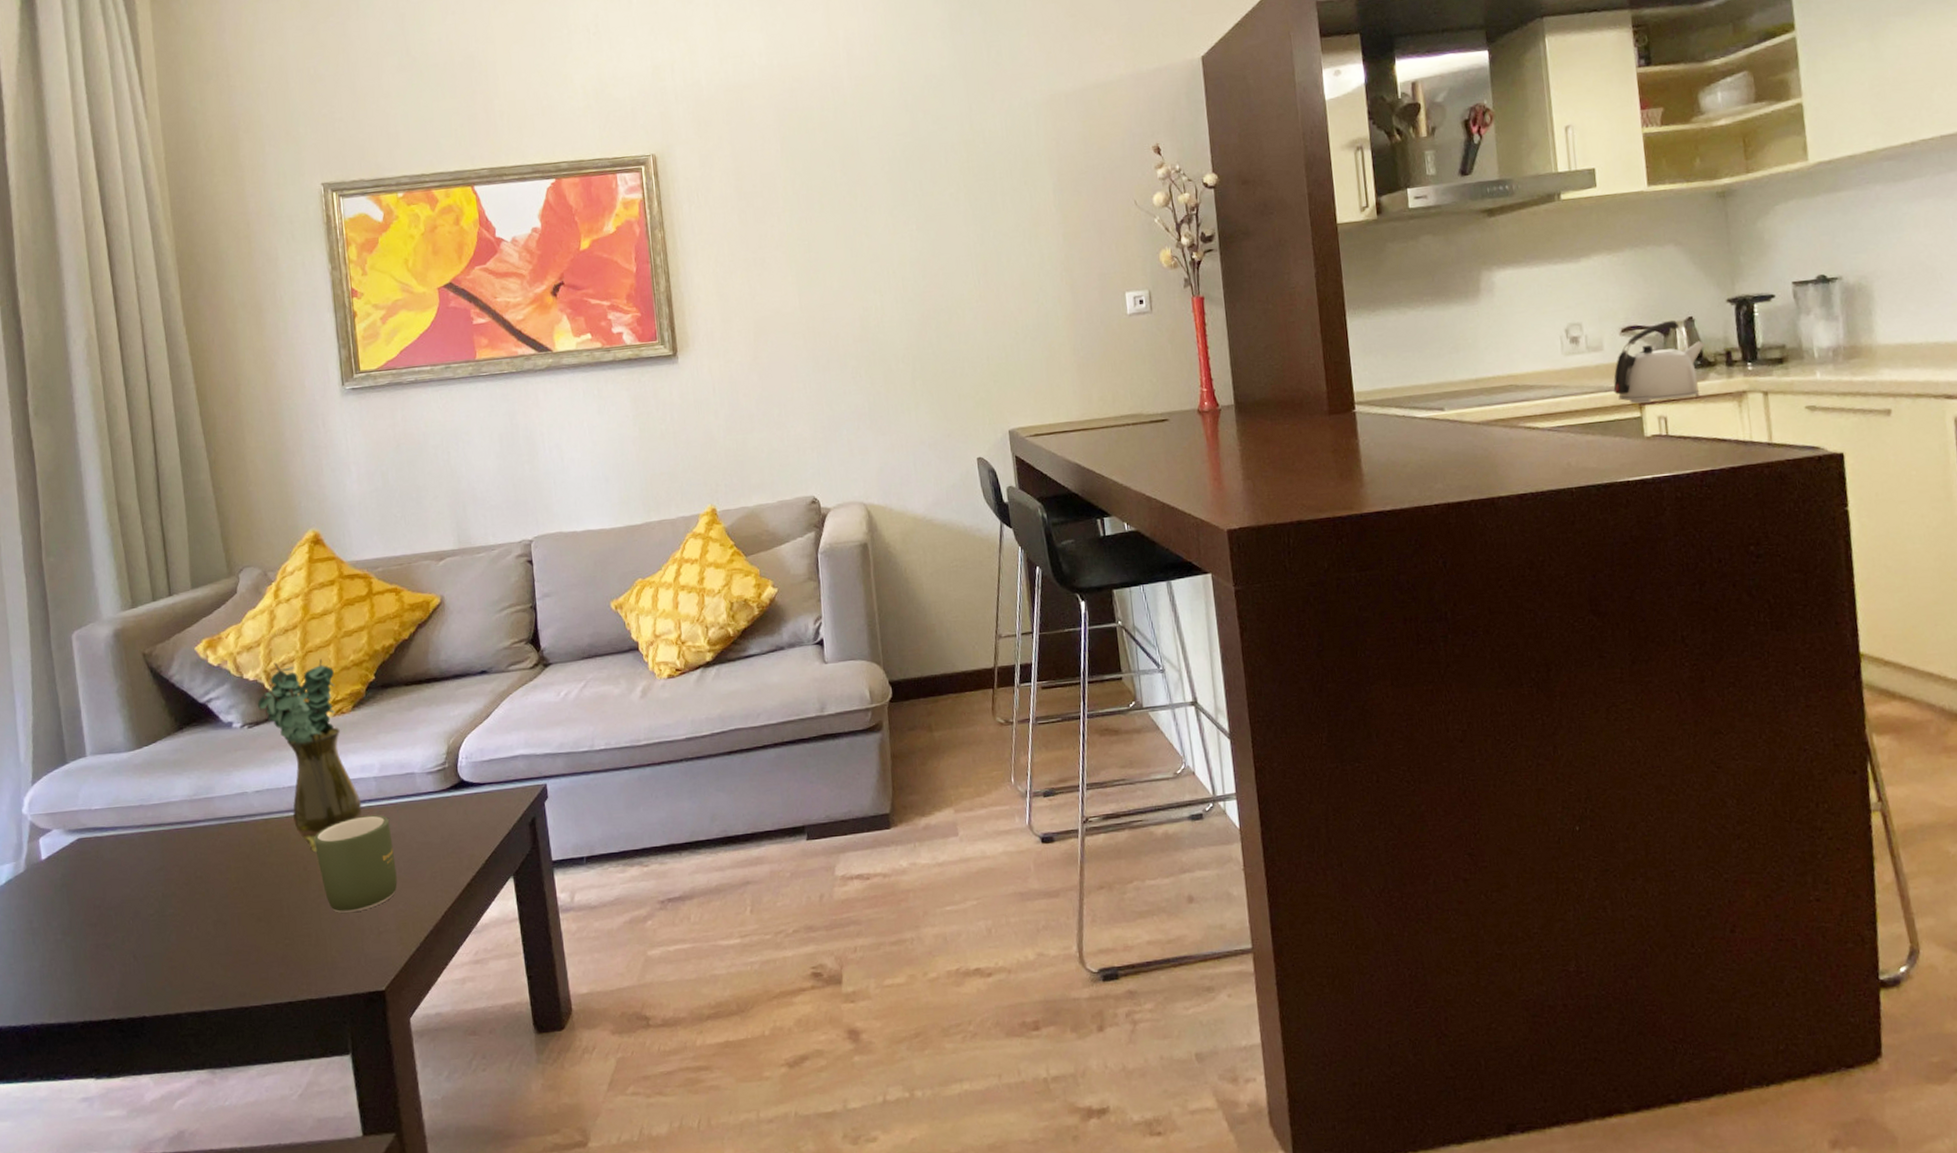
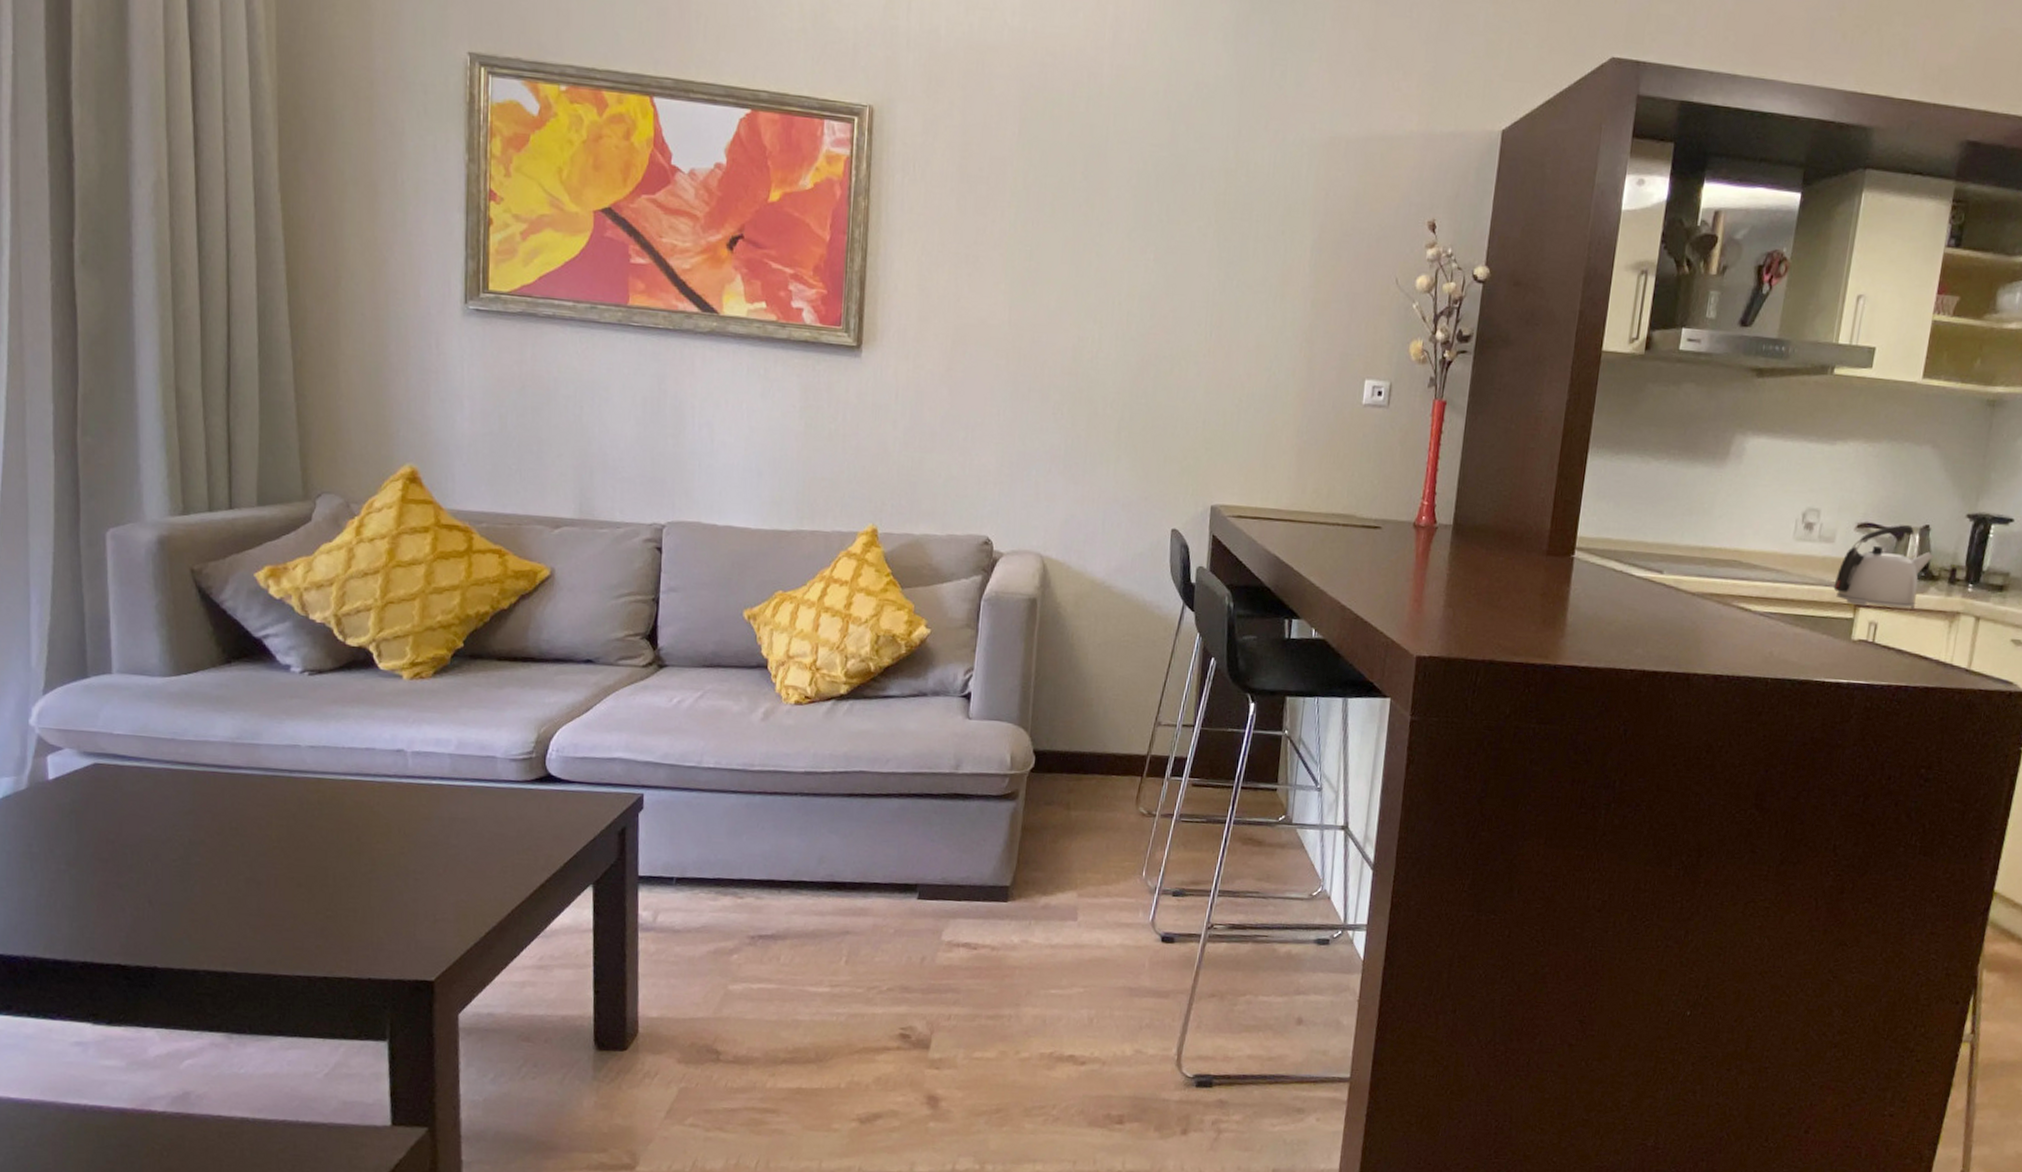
vase: present [258,659,363,852] -> none [323,607,432,823]
mug: present [313,815,397,914] -> none [371,793,463,895]

